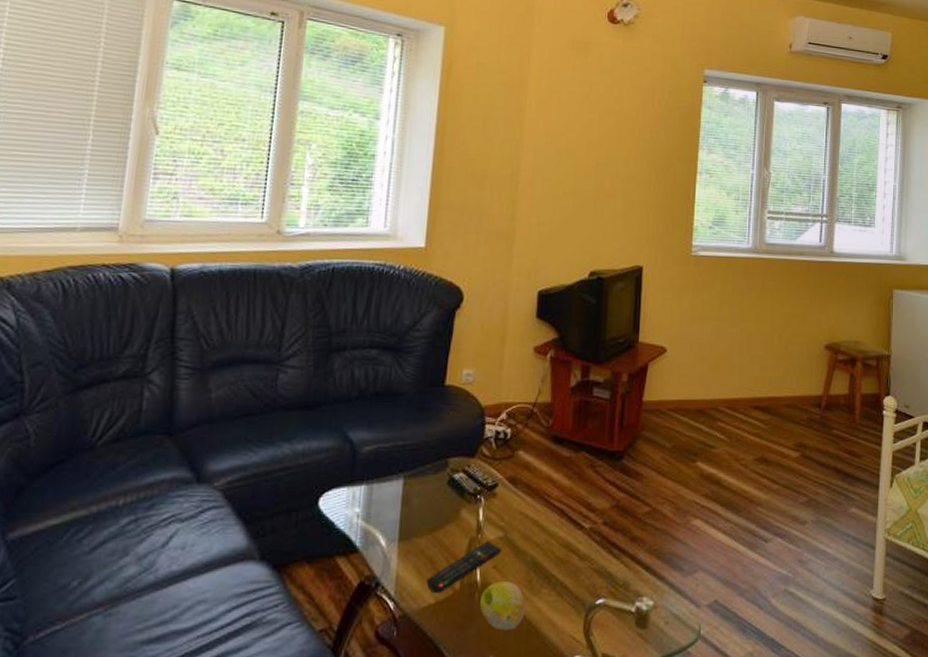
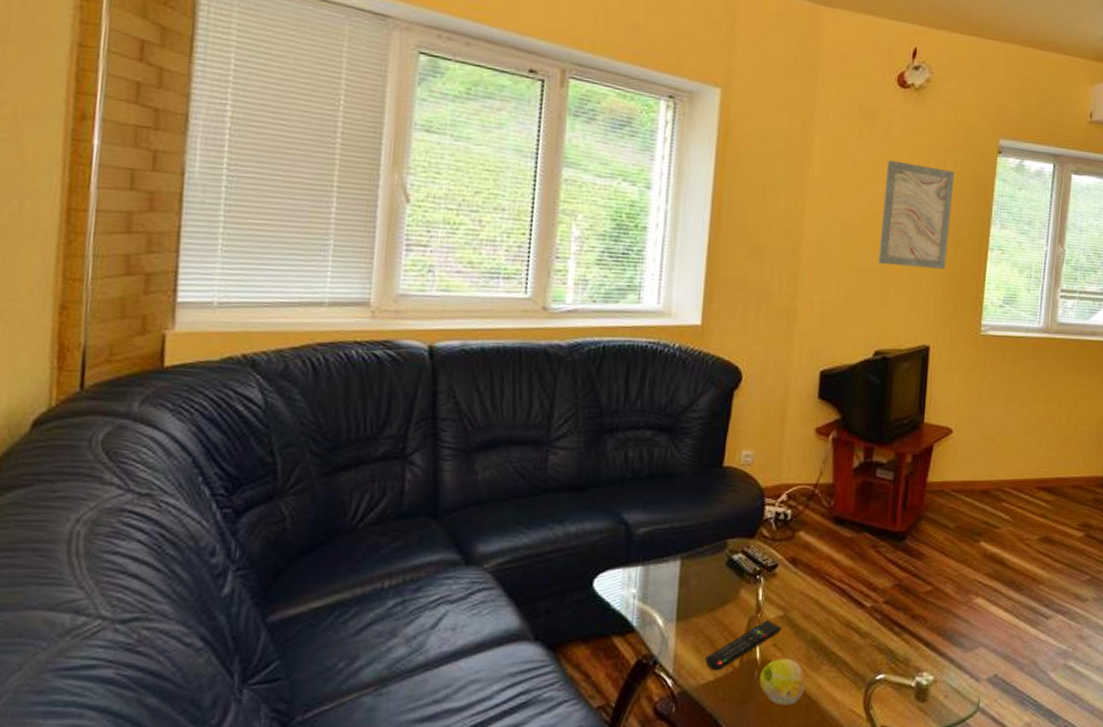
wall art: none [592,90,663,192] -> present [878,160,955,269]

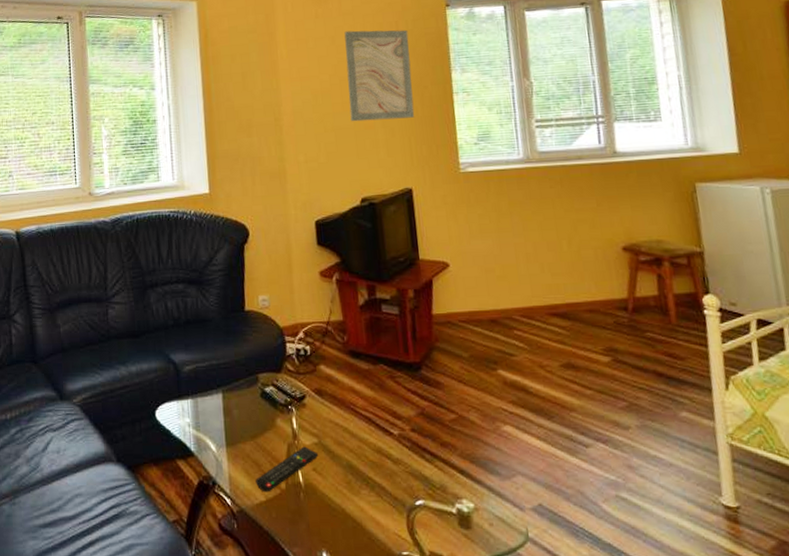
fruit: present [759,659,805,706] -> none [306,483,348,527]

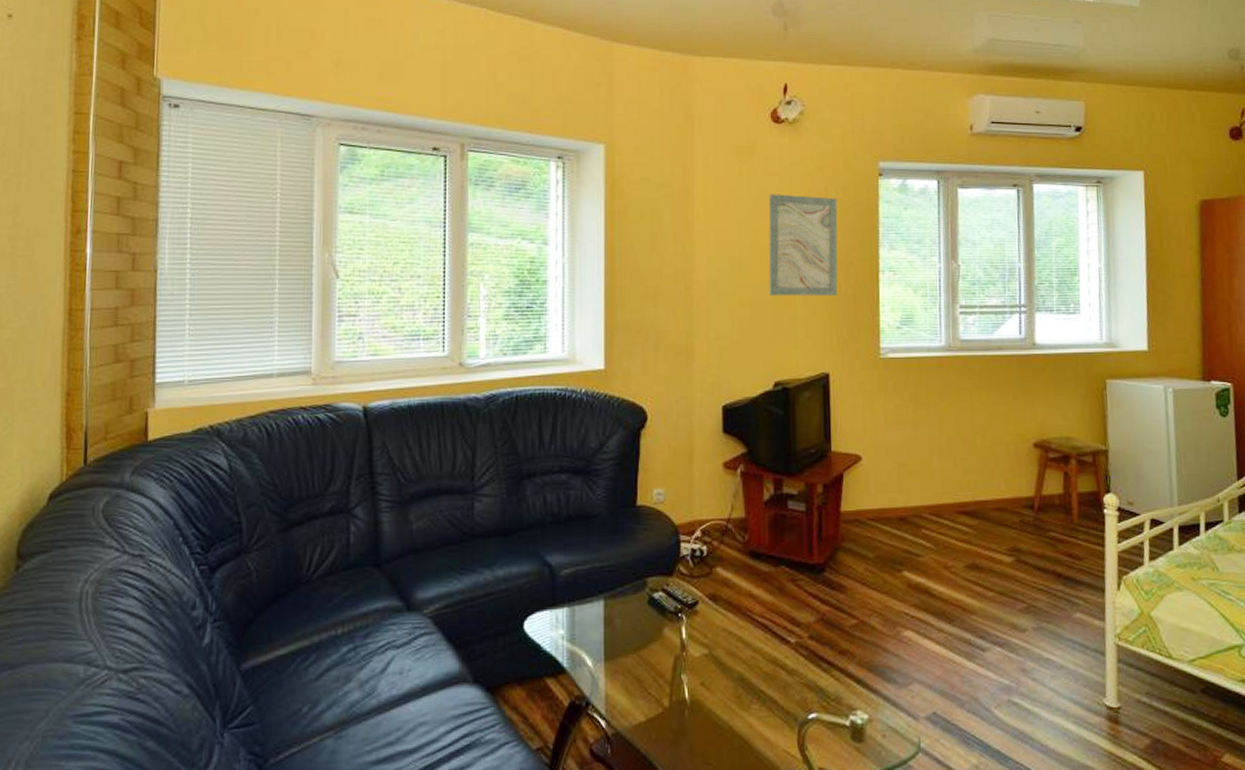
remote control: present [255,446,319,492] -> none [635,658,708,712]

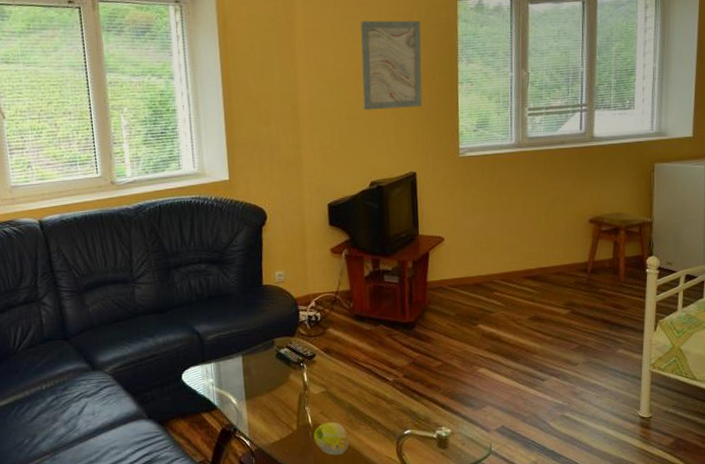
fruit: none [691,698,736,747] -> present [314,422,349,456]

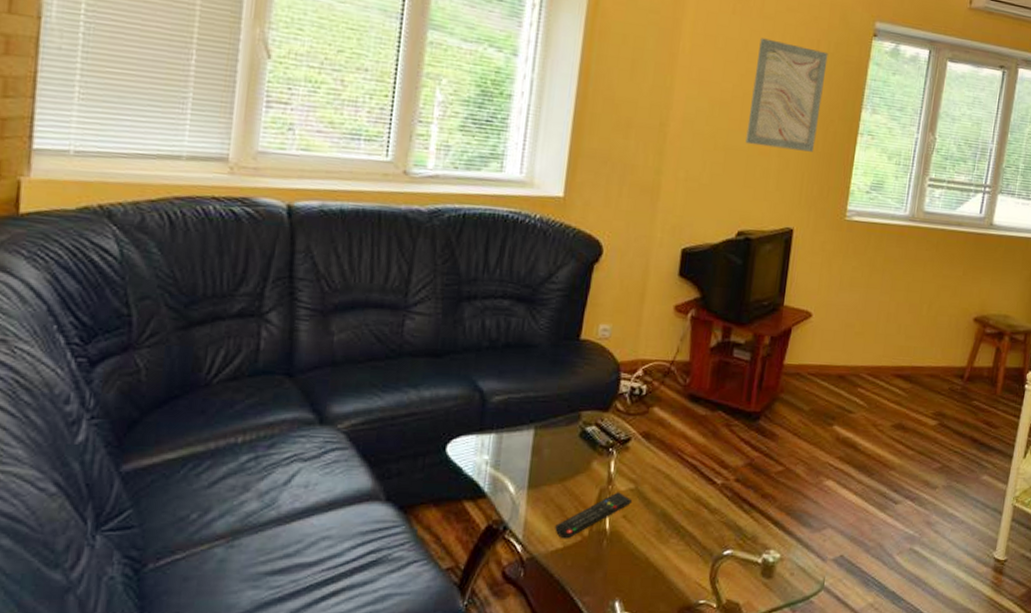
remote control: none [271,395,326,434] -> present [555,492,633,539]
fruit: present [314,422,349,456] -> none [608,530,653,576]

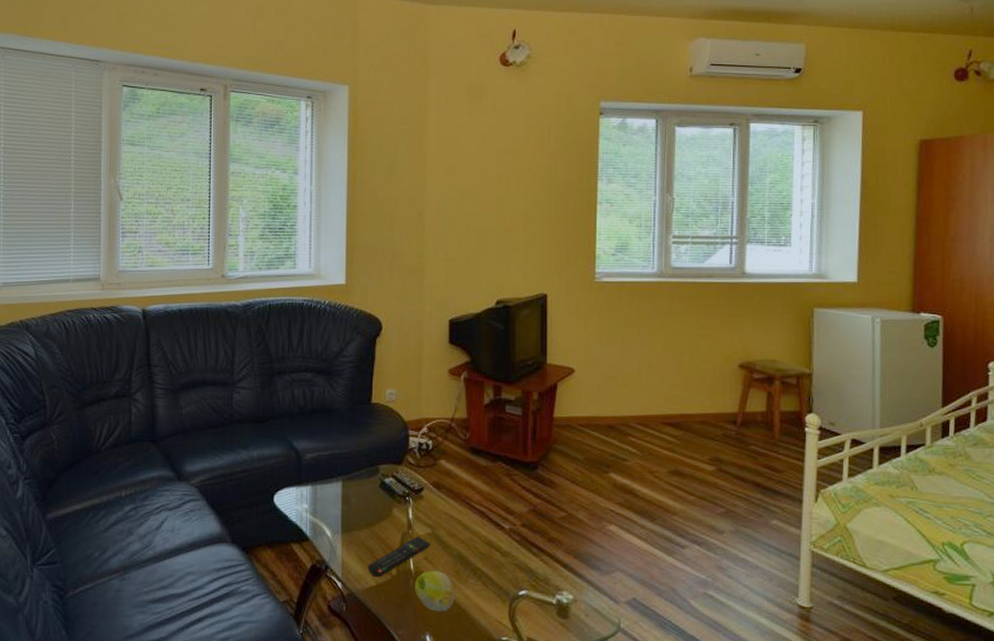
fruit: none [608,530,653,576] -> present [415,571,454,612]
wall art: present [745,38,828,152] -> none [494,131,560,224]

